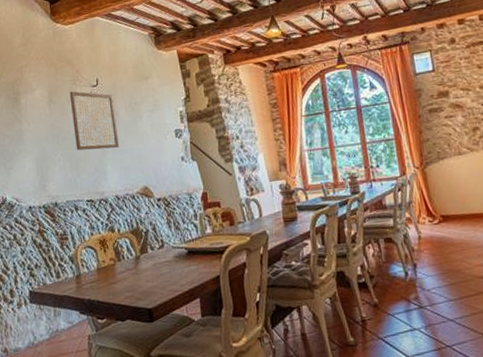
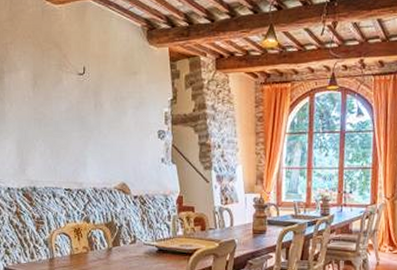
wall art: present [69,91,120,151] -> none [55,76,102,141]

